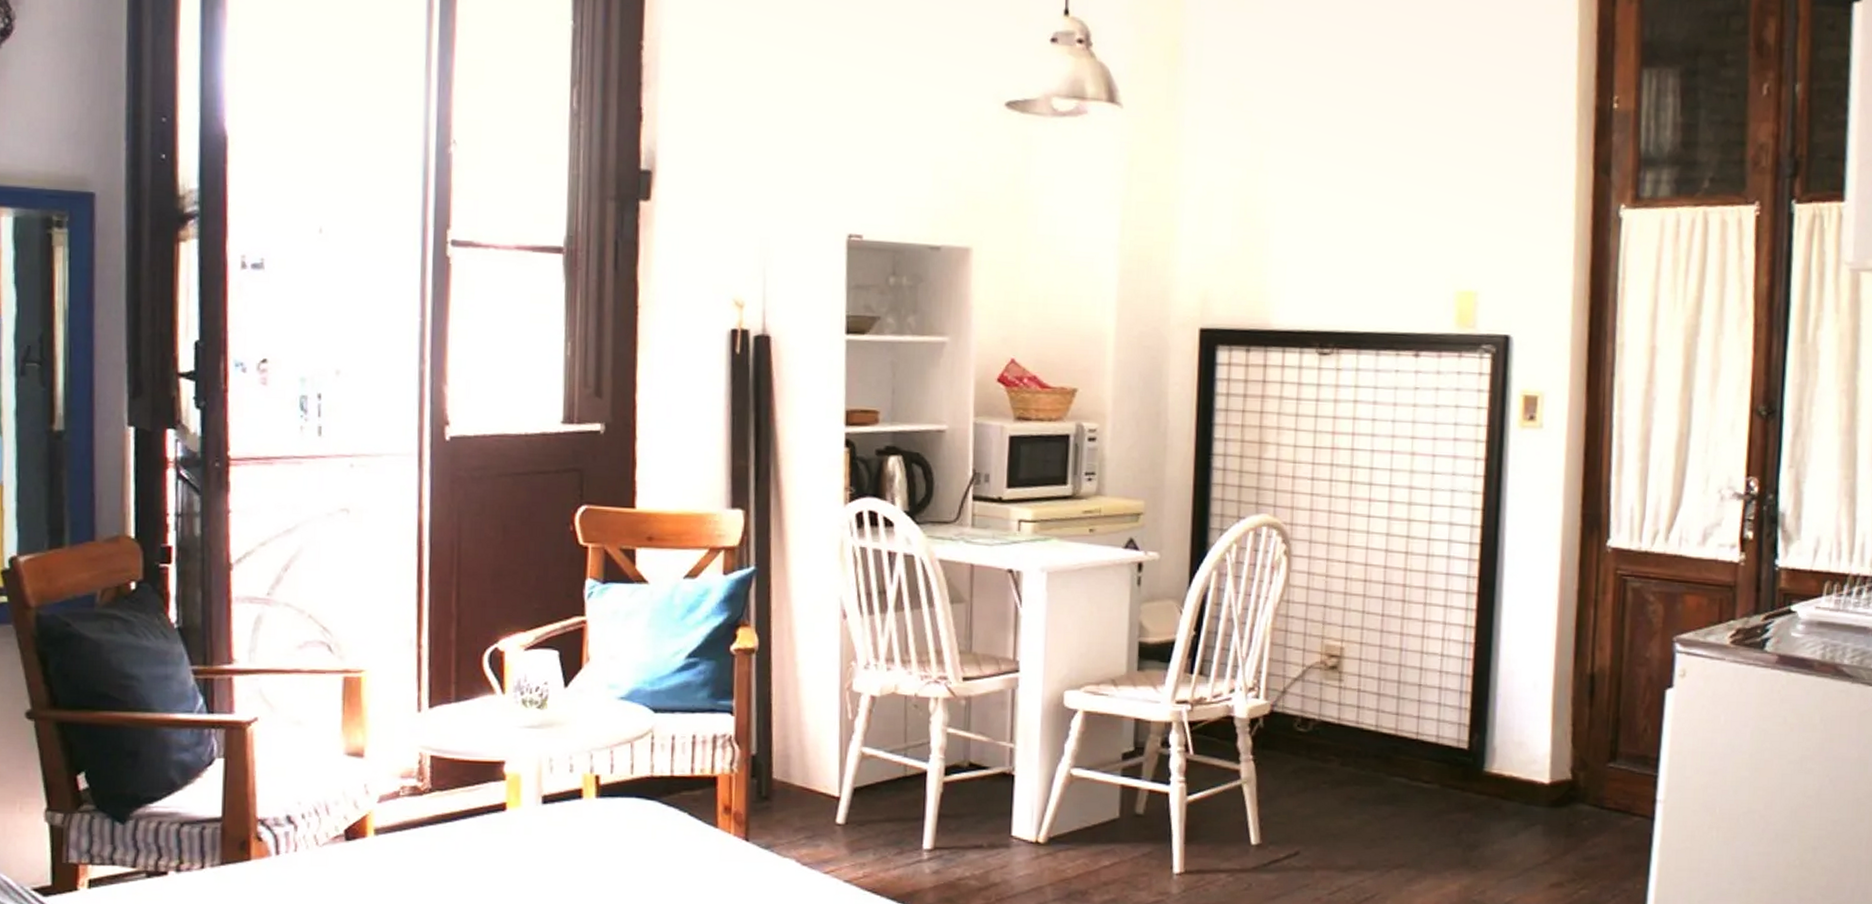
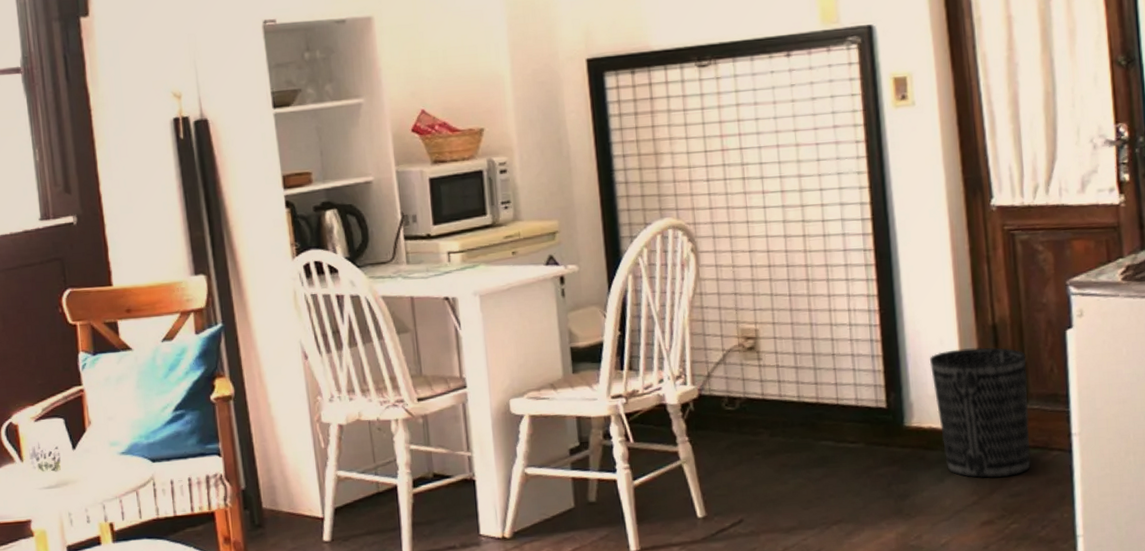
wastebasket: none [1519,695,1621,839] -> present [929,347,1031,479]

